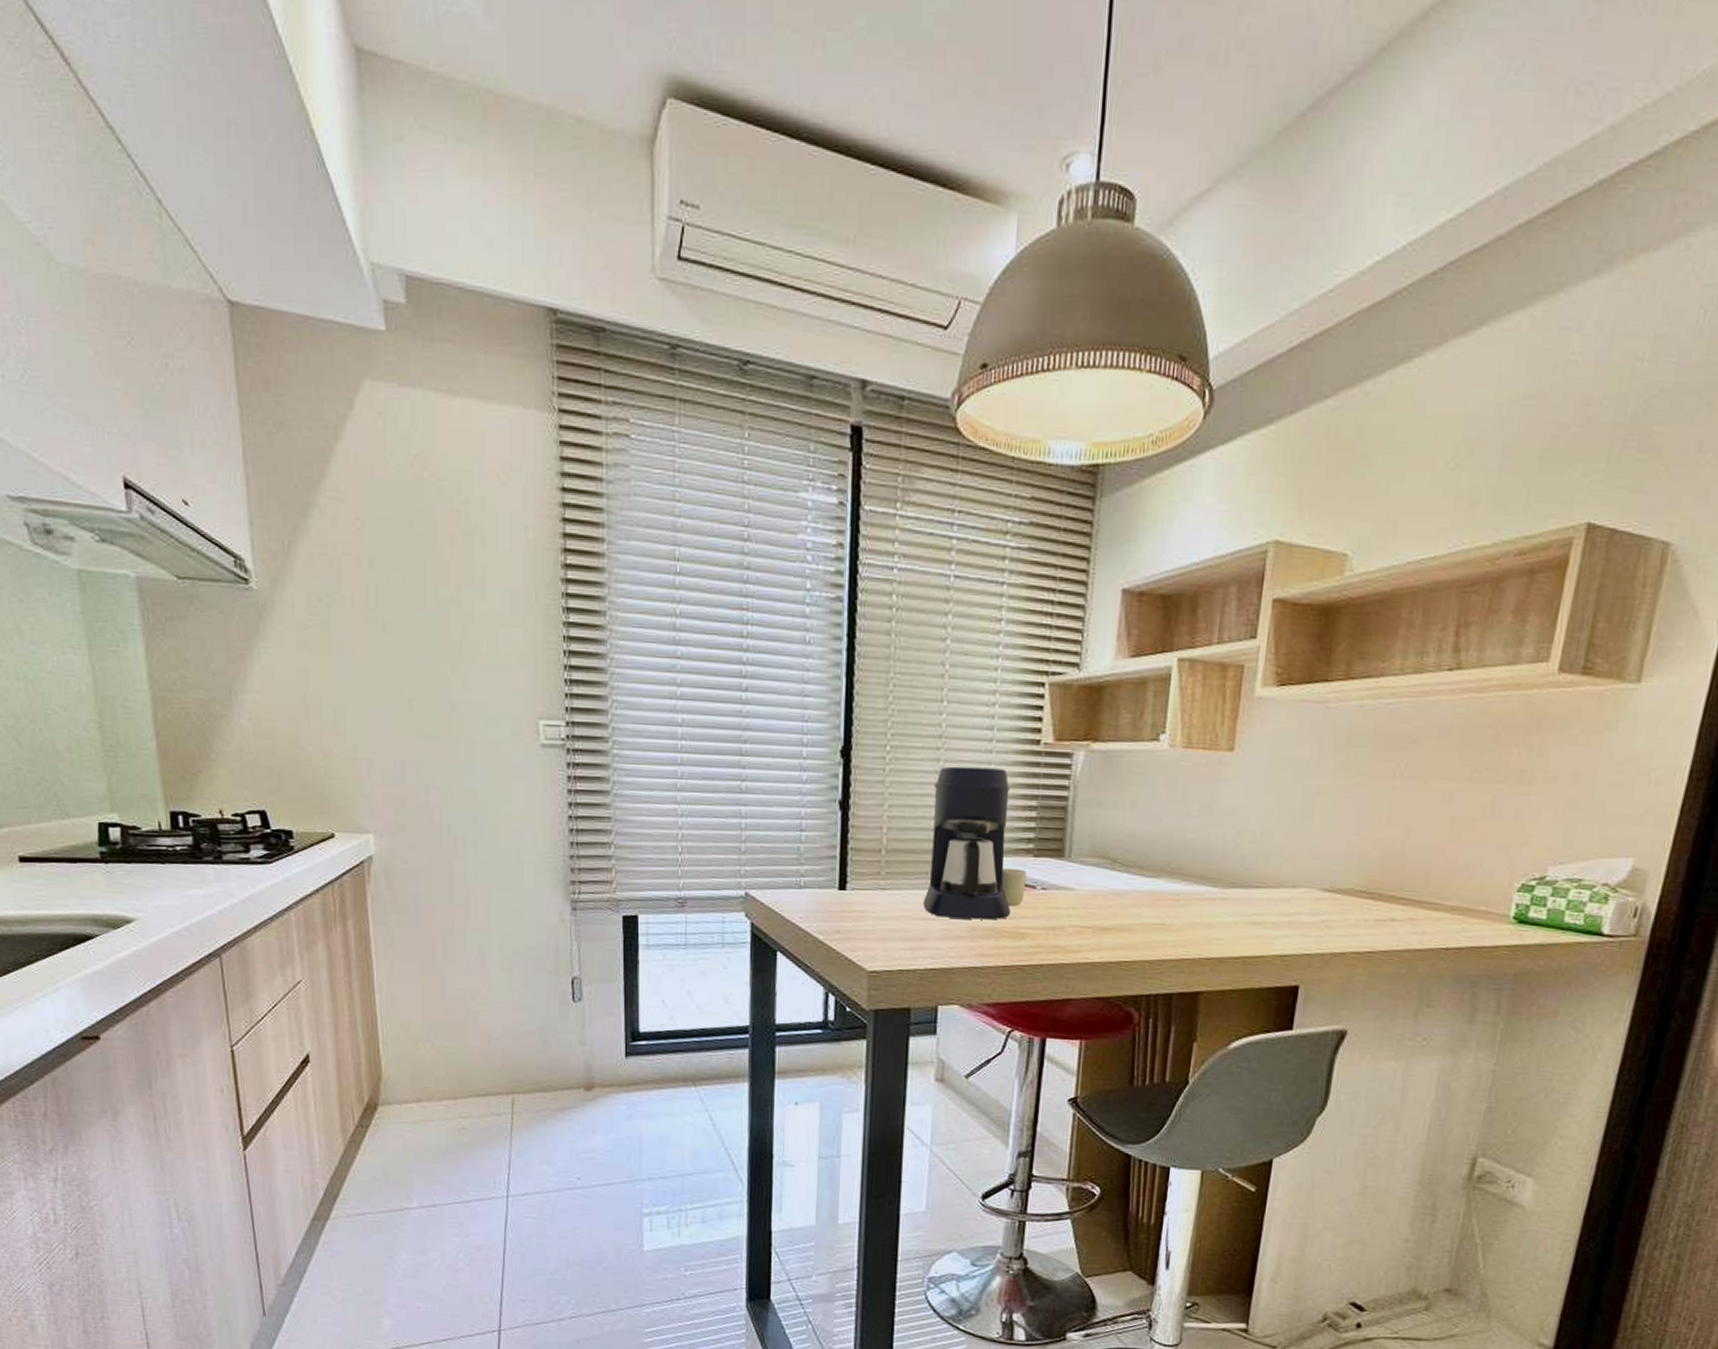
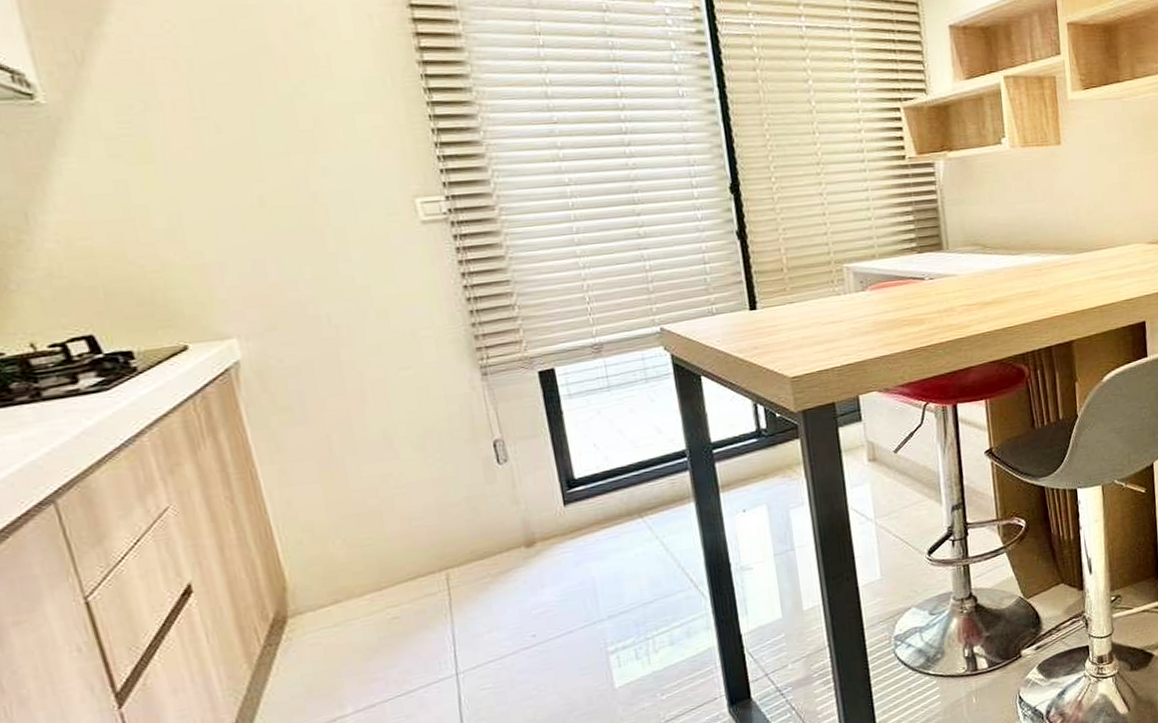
coffee maker: present [923,766,1011,920] -> none [820,184,908,318]
cup: present [1001,868,1026,906] -> none [893,265,916,298]

